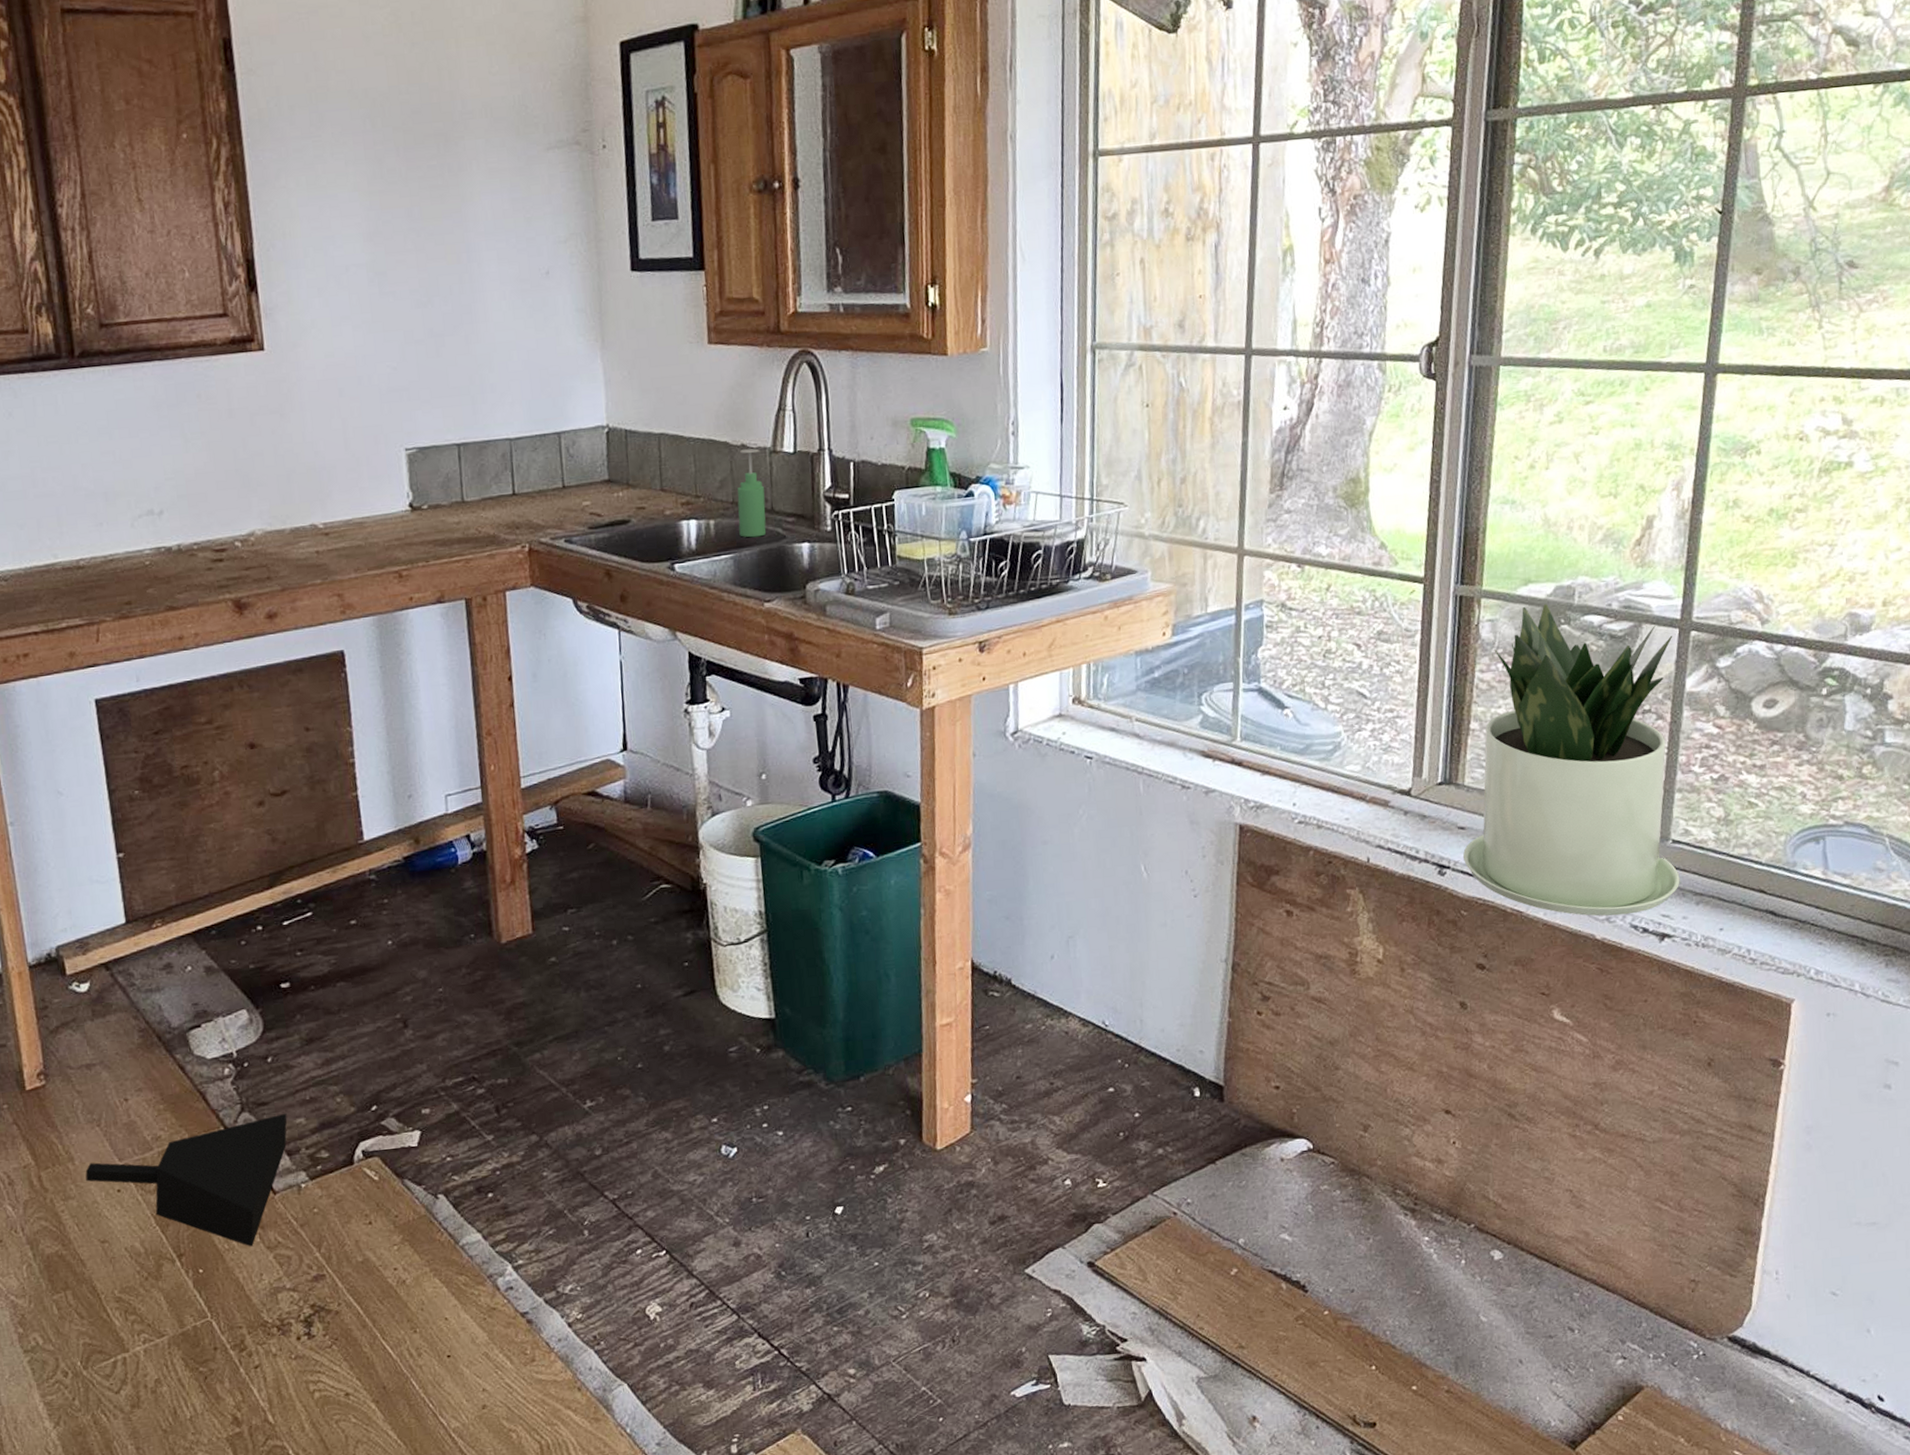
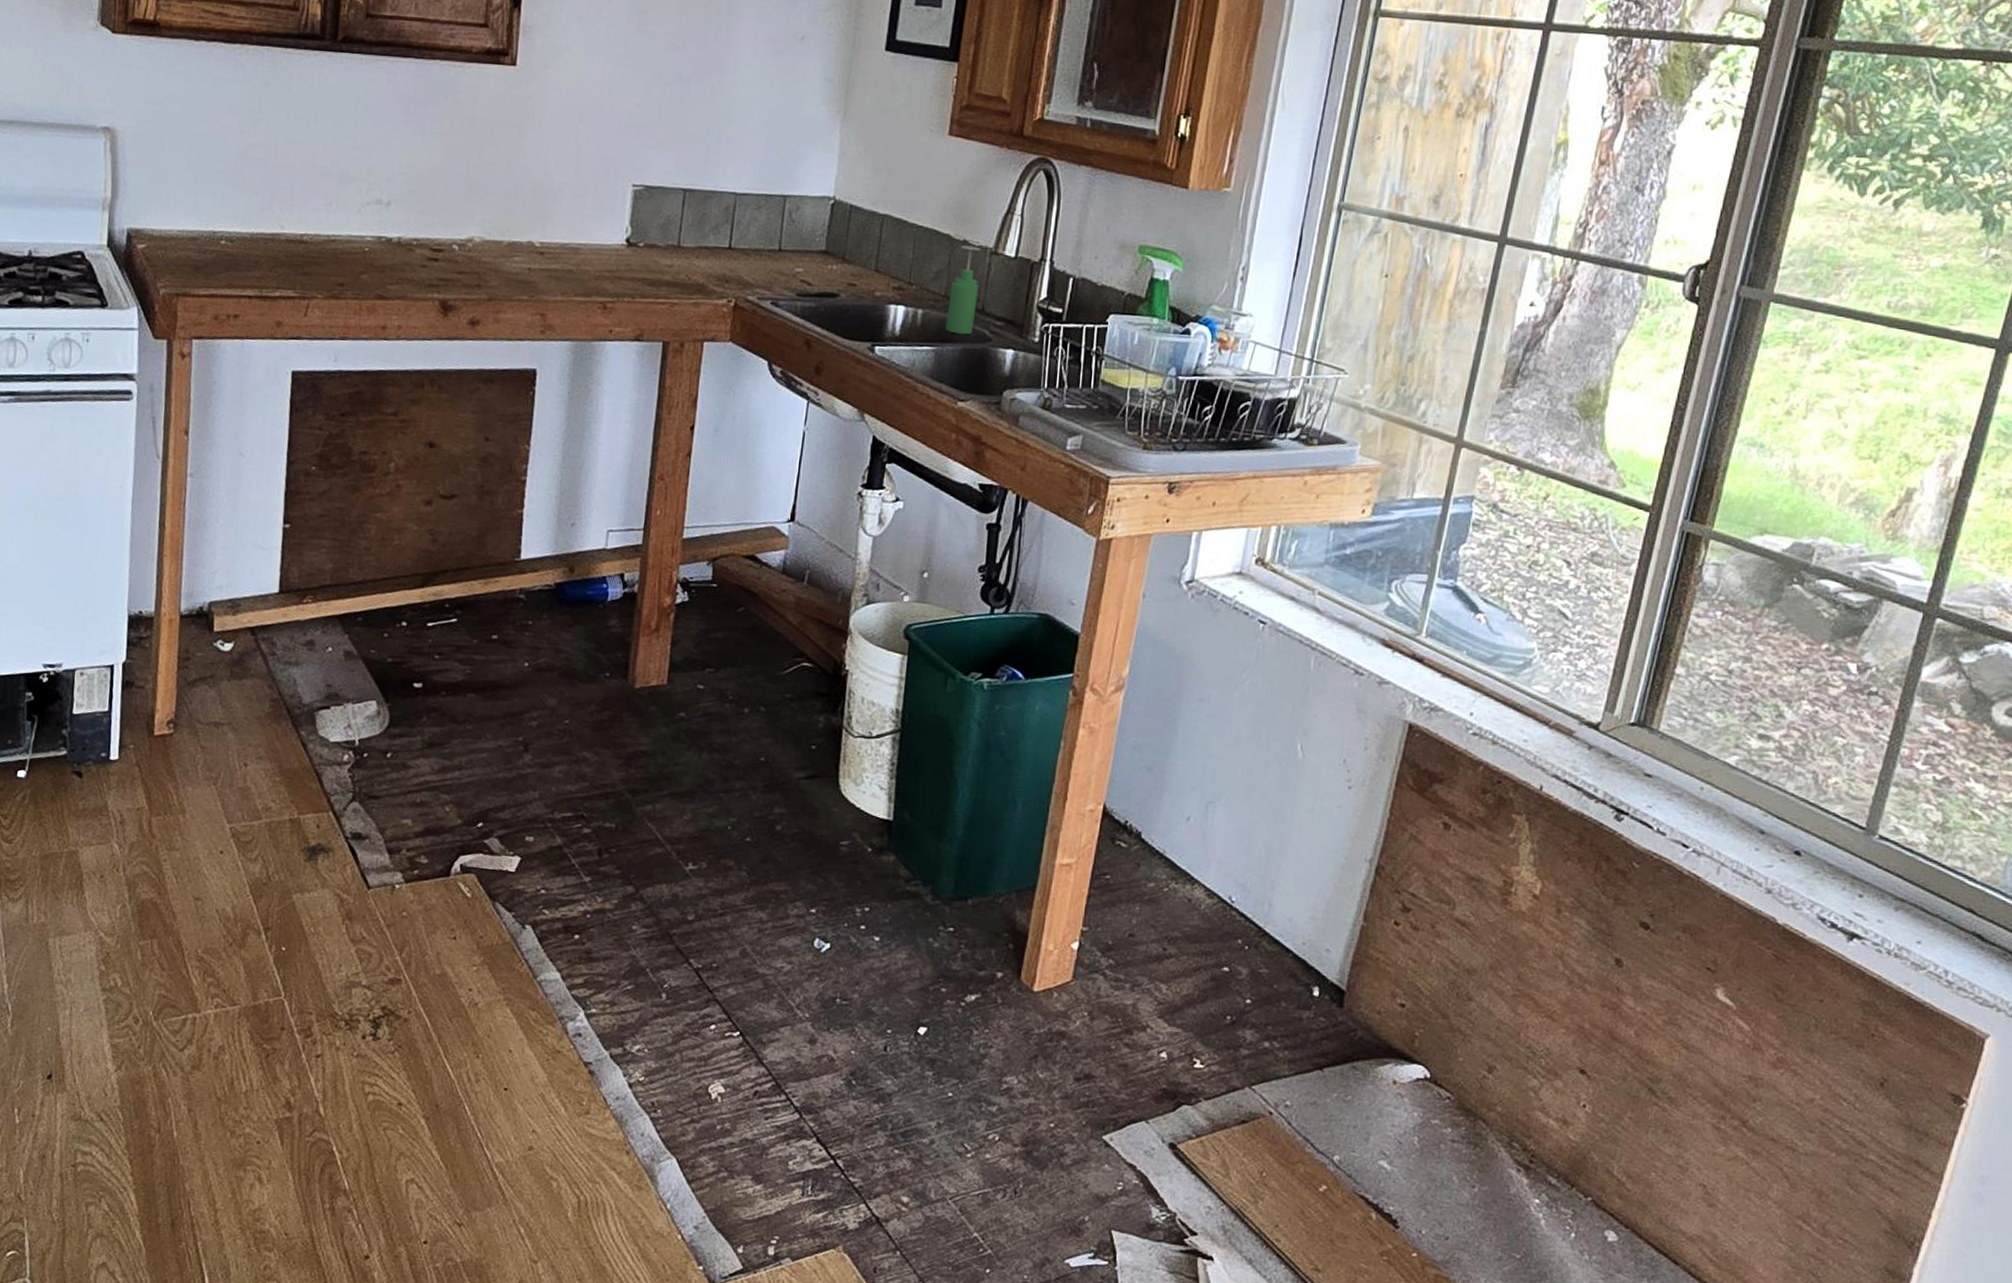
dustpan: present [85,1113,288,1247] -> none [193,810,395,936]
planter: present [1463,604,1680,916] -> none [1645,558,1915,905]

